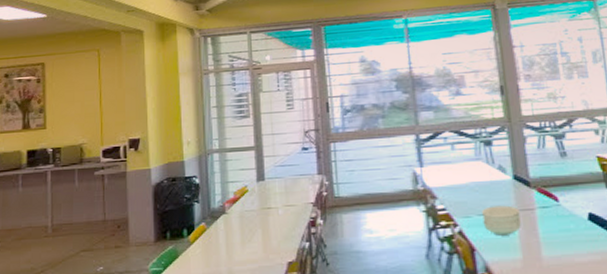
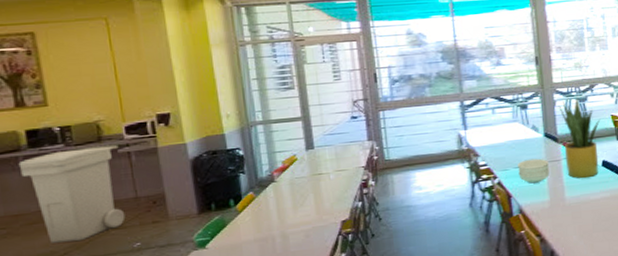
trash bin: none [18,168,95,260] -> present [18,145,126,243]
planter: none [529,134,584,233] -> present [558,97,601,178]

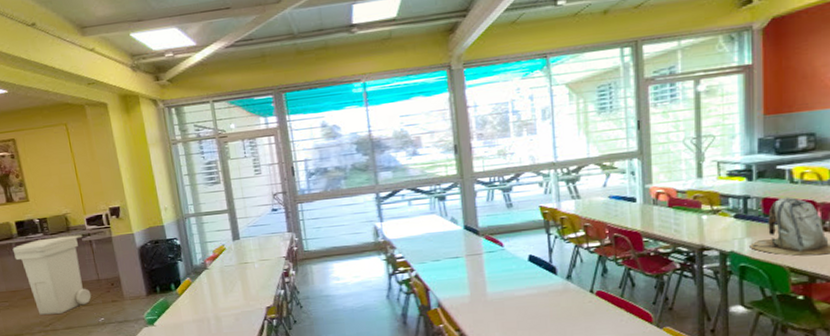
bowl: present [518,158,549,184] -> none [436,251,470,277]
planter: present [558,97,601,178] -> none [479,187,527,273]

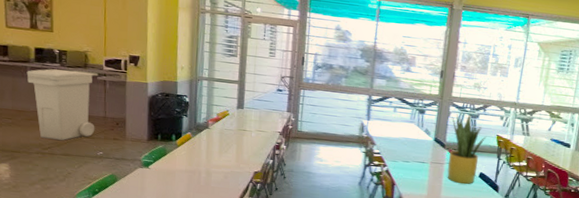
planter: none [479,187,527,273] -> present [447,113,487,184]

